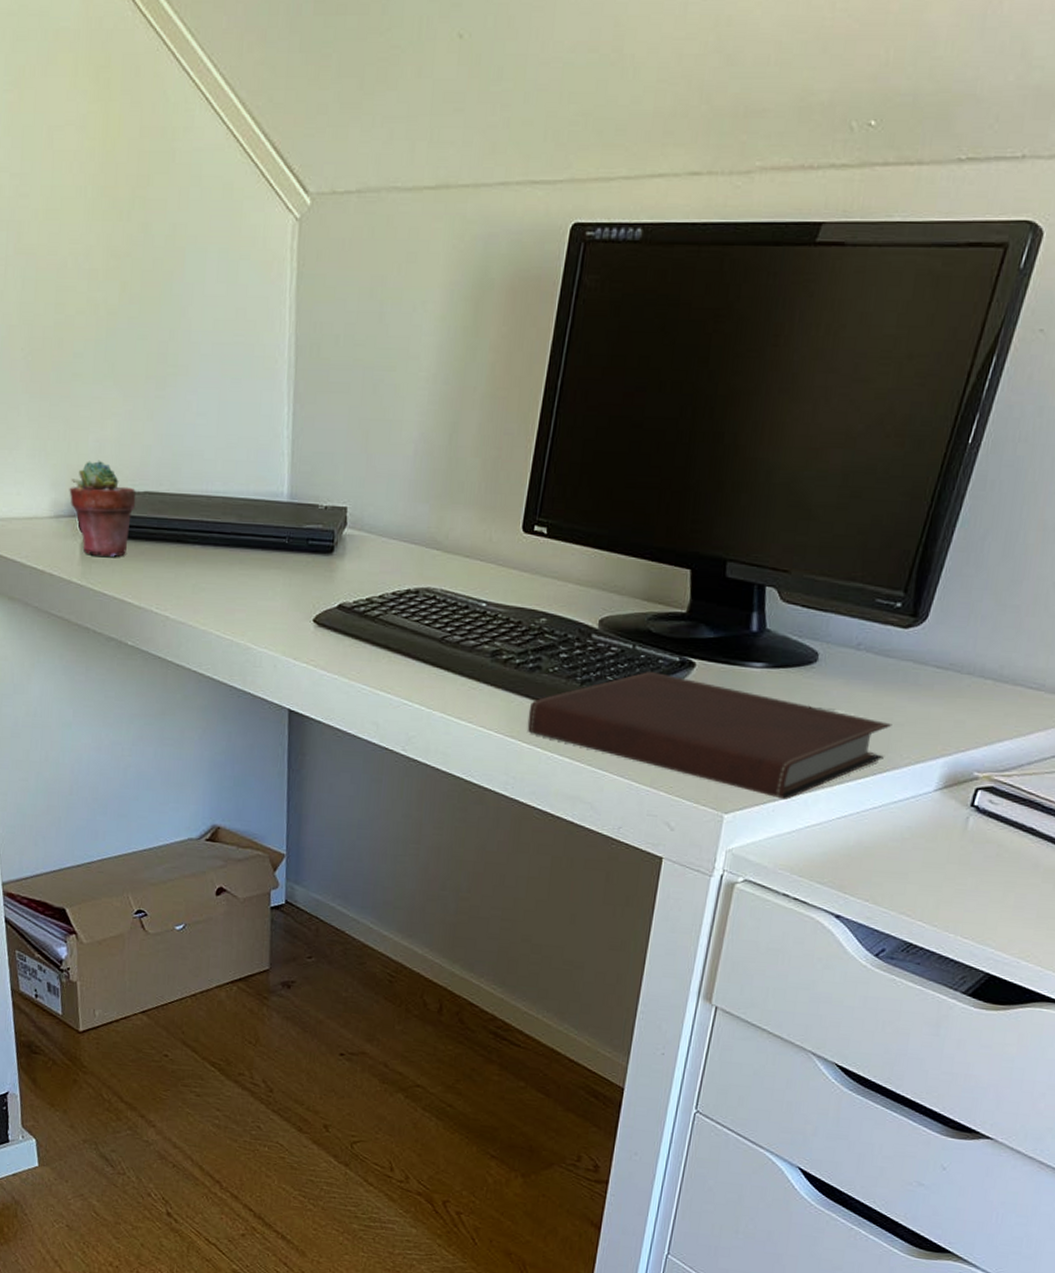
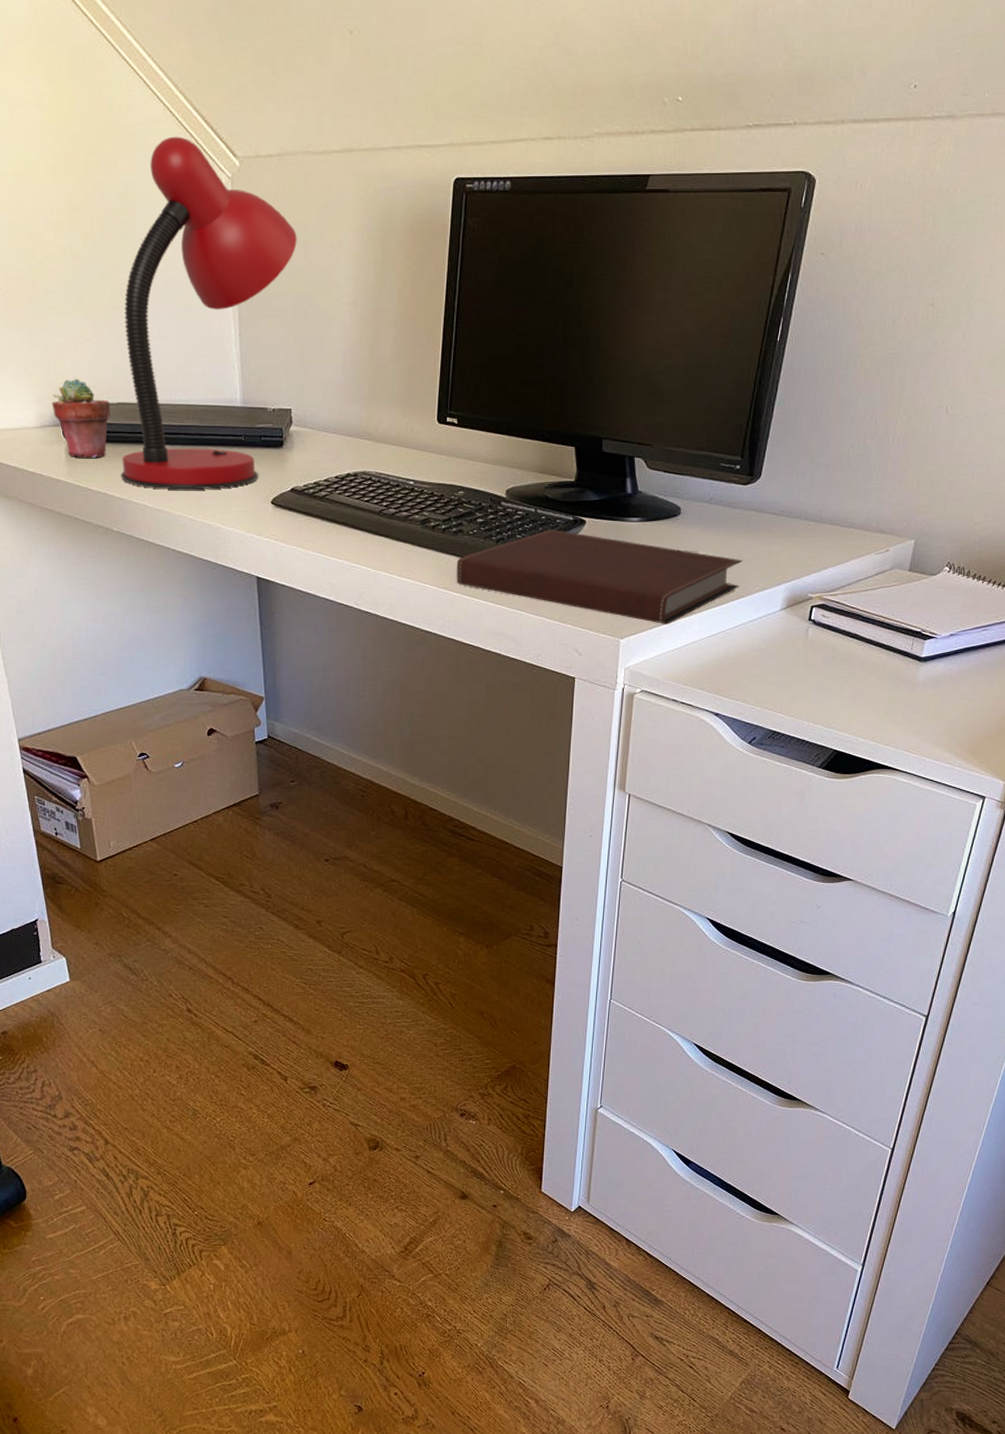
desk lamp: none [141,166,372,601] -> present [121,136,297,489]

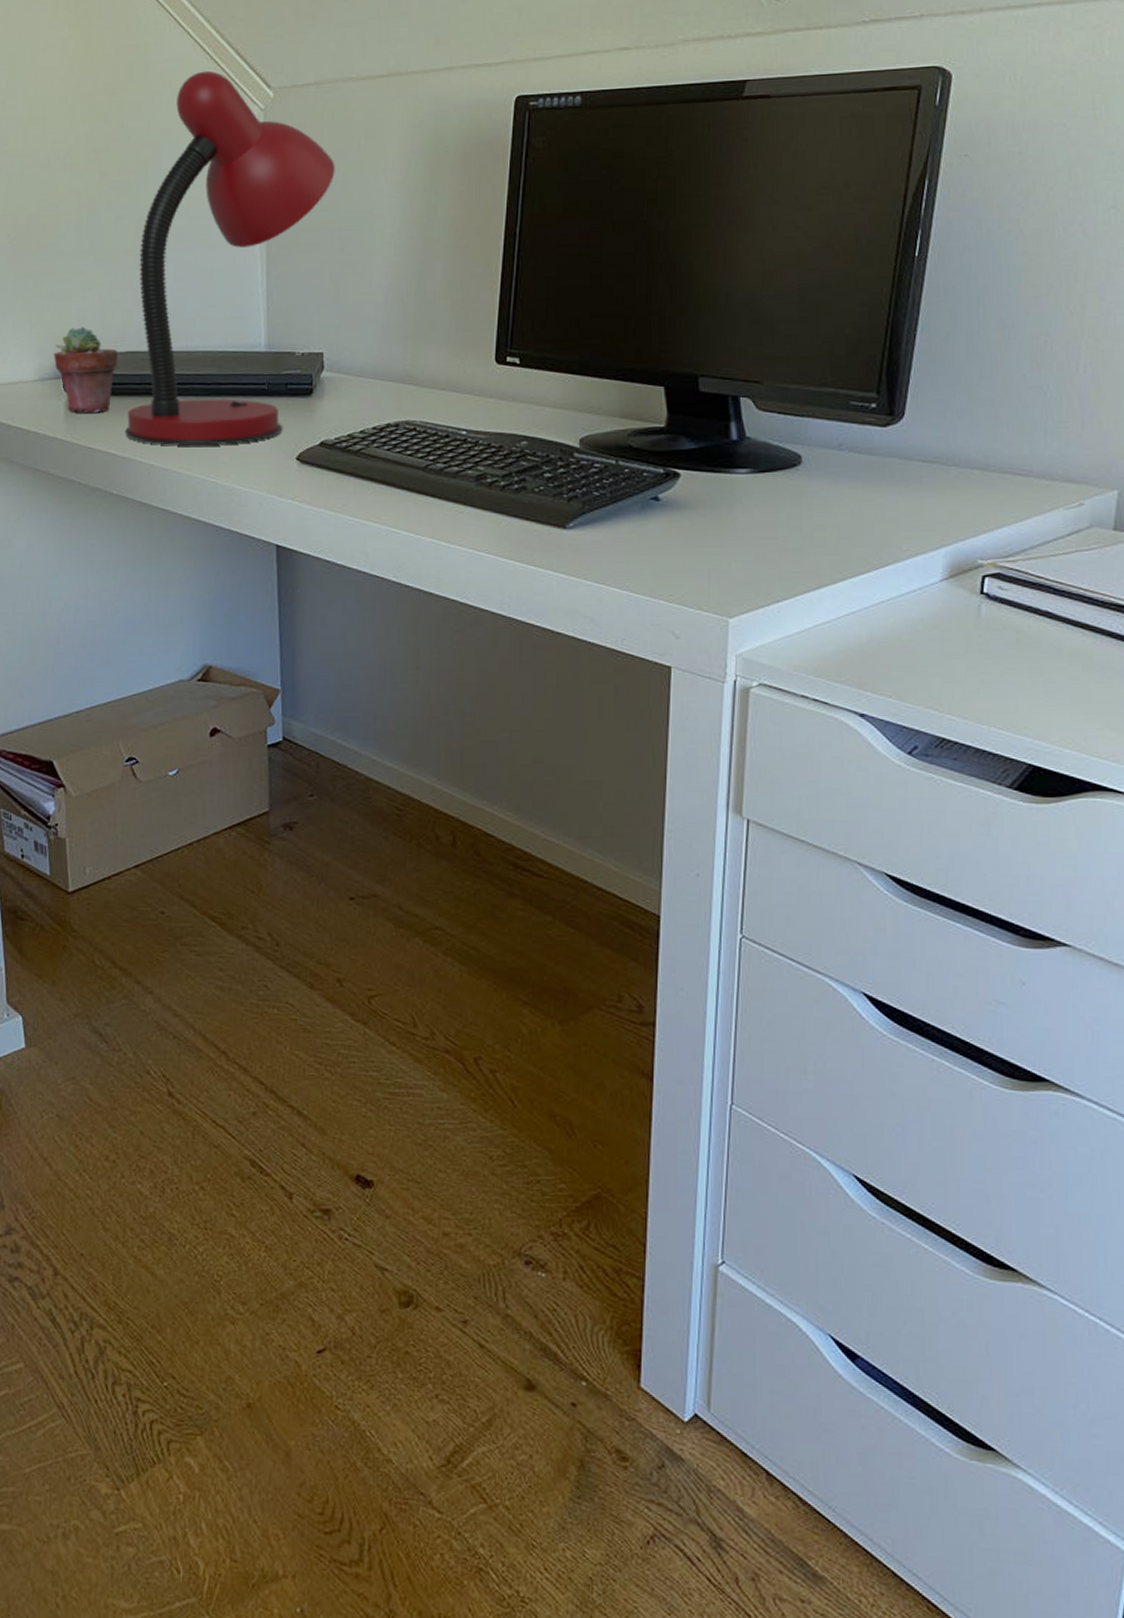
notebook: present [456,529,743,624] -> none [518,483,887,600]

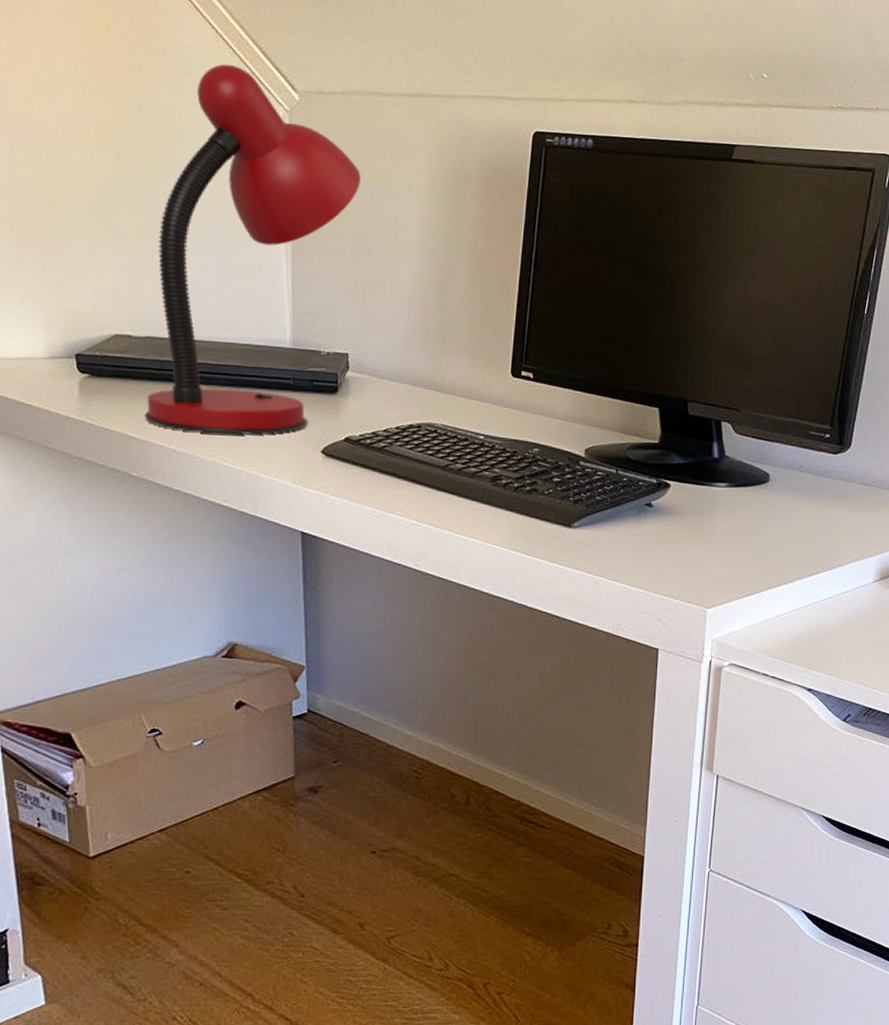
potted succulent: present [53,326,119,413] -> none [65,307,137,395]

